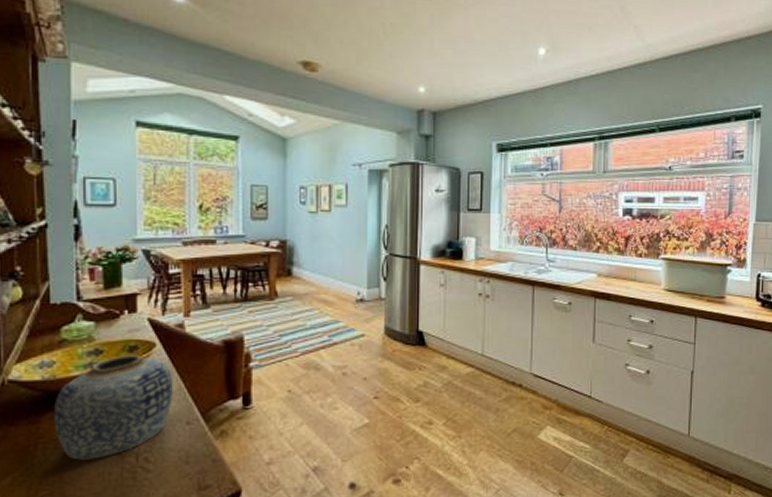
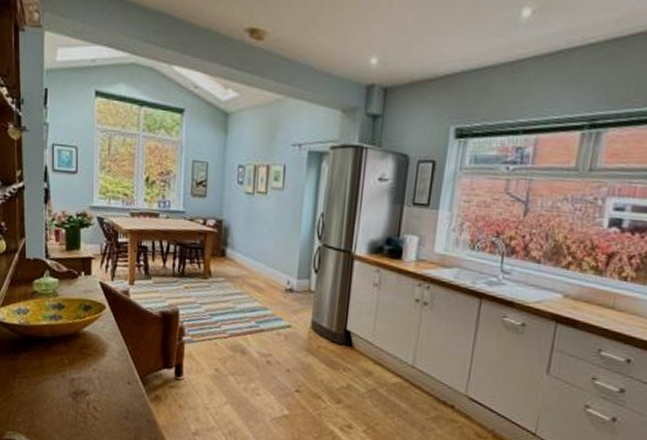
decorative jar: present [53,355,173,460] -> none [27,312,118,400]

